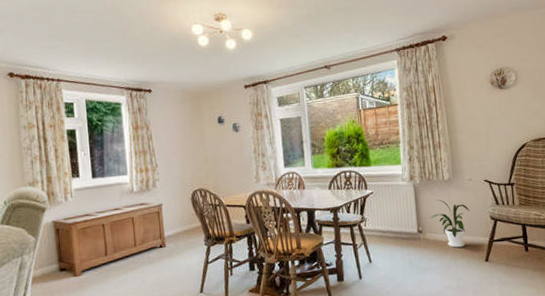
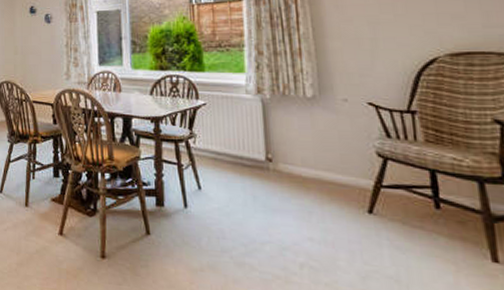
house plant: present [431,199,470,248] -> none [285,122,345,189]

